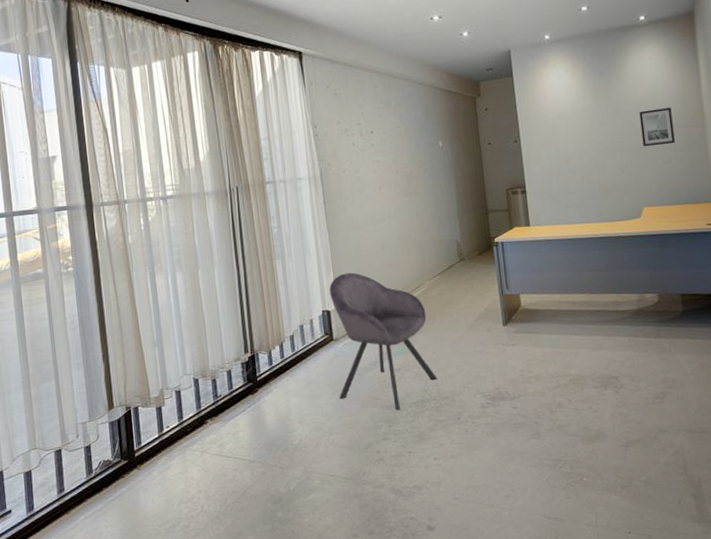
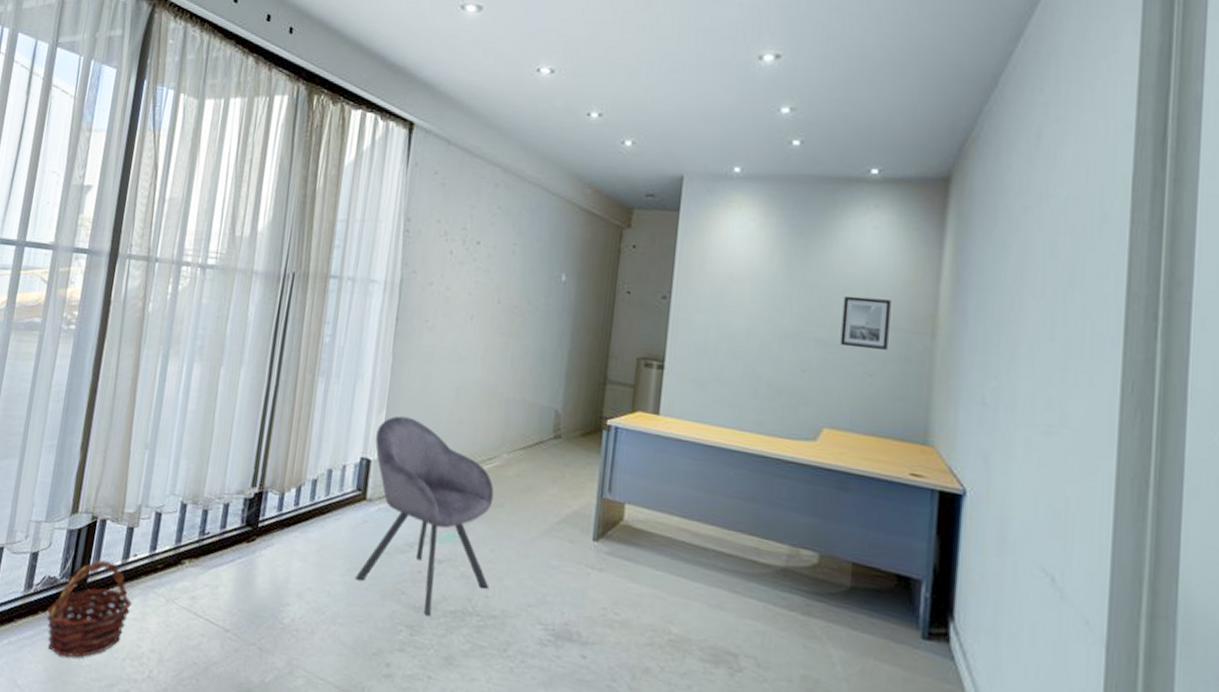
basket: none [109,437,175,516] -> present [46,560,133,658]

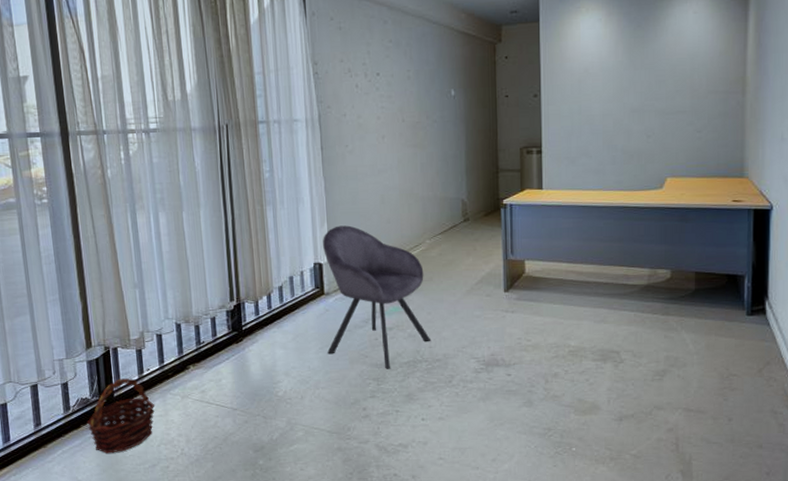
wall art: present [840,295,891,350] -> none [675,70,711,112]

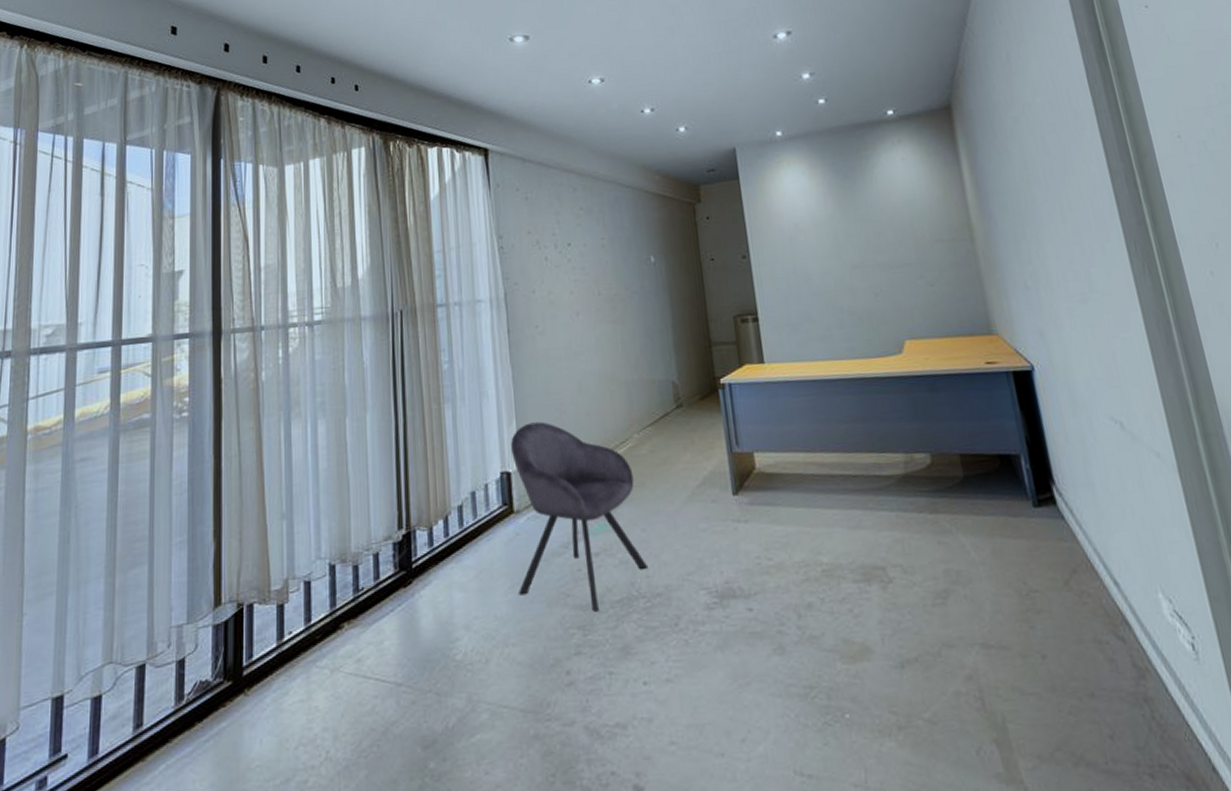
basket: present [87,378,155,453] -> none [204,647,296,765]

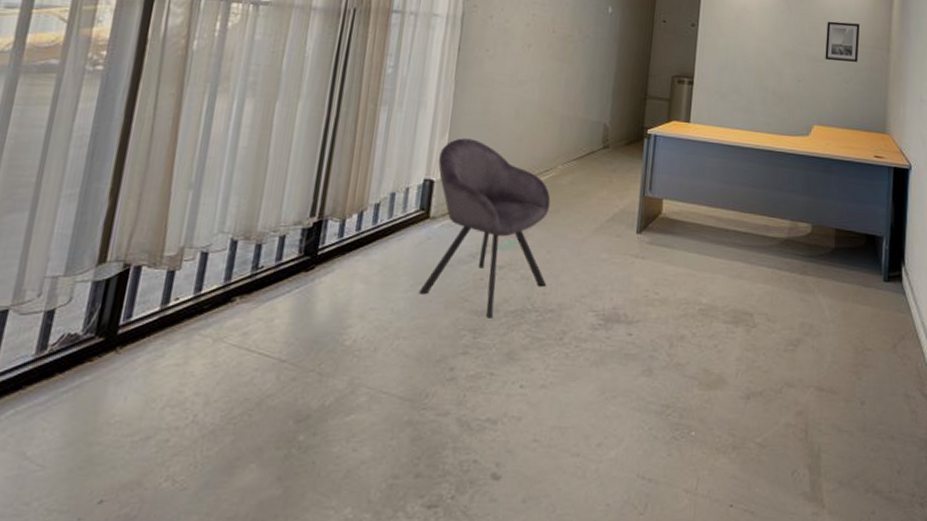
wall art: none [893,217,939,265] -> present [825,21,860,63]

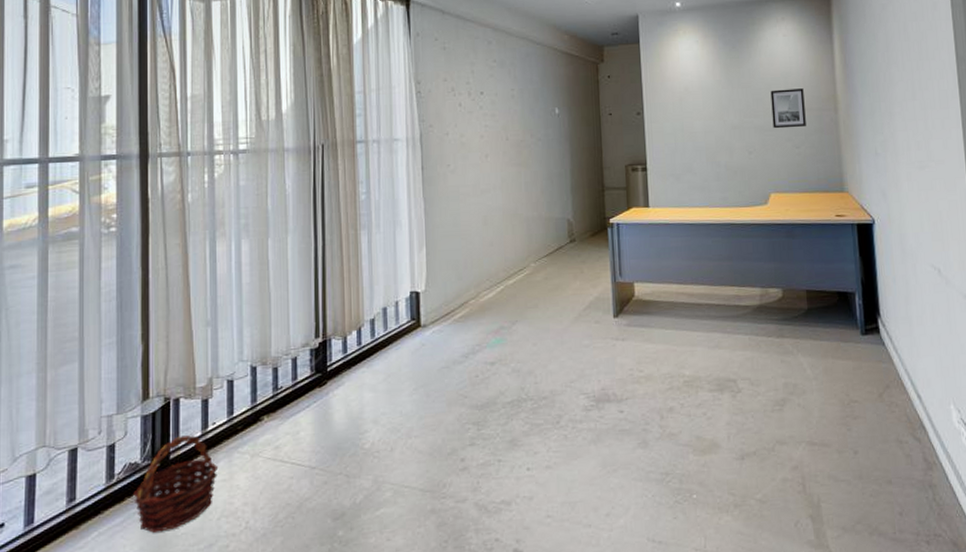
basket: none [64,309,174,417] -> present [133,435,219,533]
chair: present [419,138,551,318] -> none [421,249,537,411]

